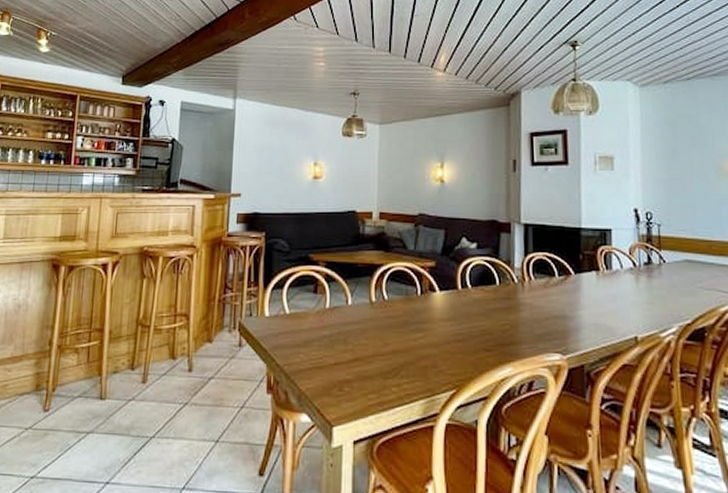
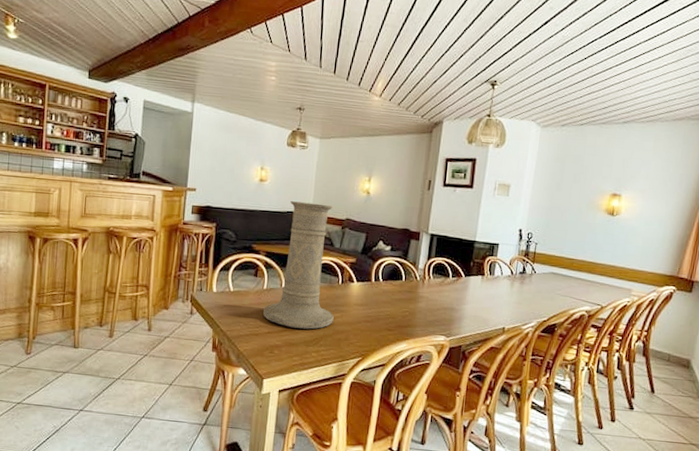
vase: none [327,199,415,356] -> present [263,201,334,330]

